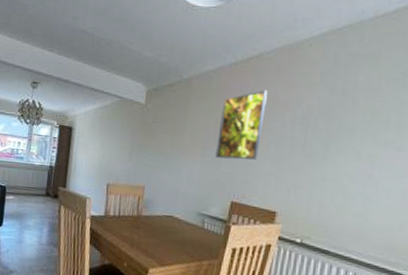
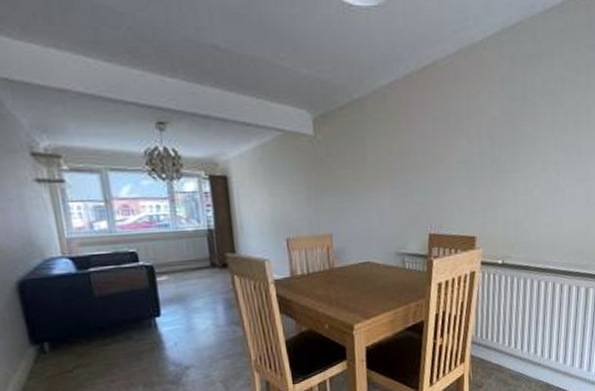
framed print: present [215,90,268,160] -> none [403,104,450,188]

